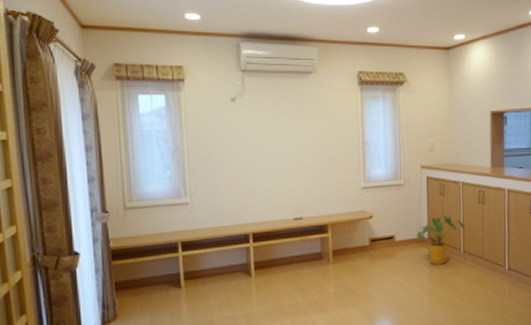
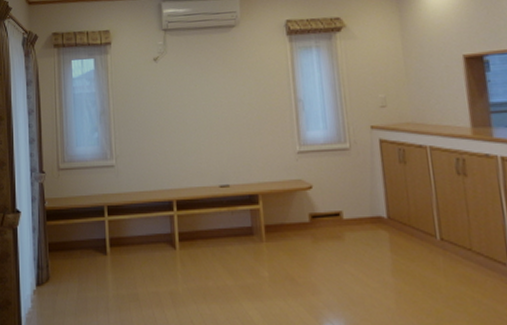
house plant: present [416,215,465,265] -> none [370,189,441,254]

